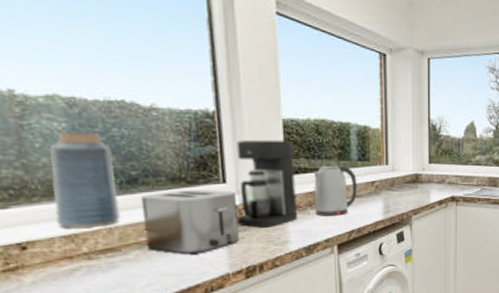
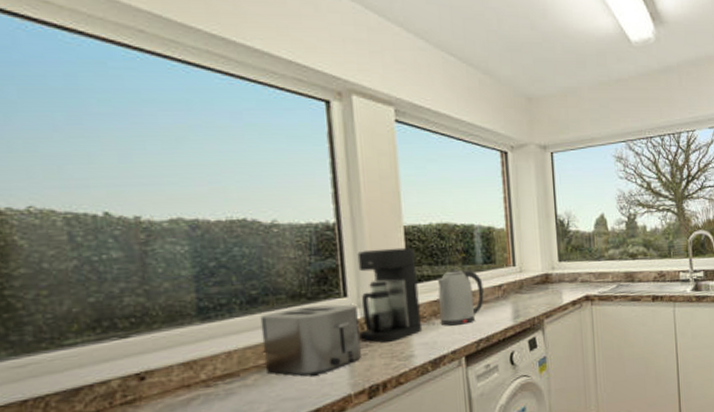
vase: present [49,132,121,229] -> none [172,253,240,356]

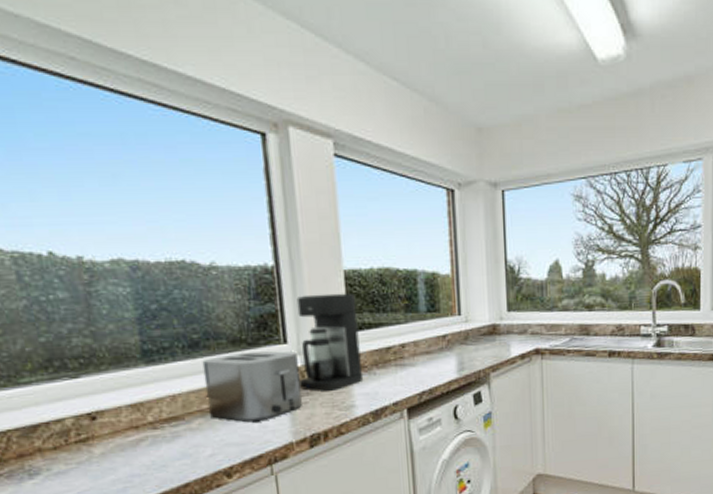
kettle: present [437,269,484,326] -> none [378,317,427,377]

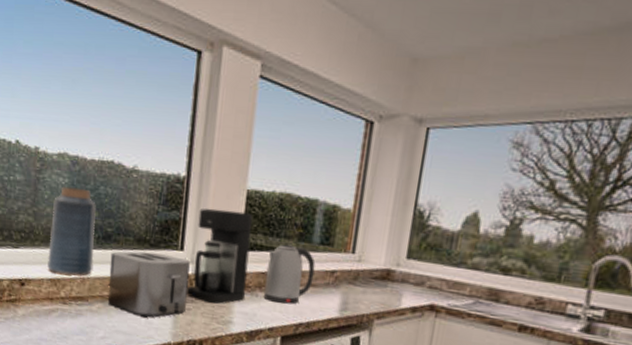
vase: none [115,295,184,398] -> present [47,186,96,276]
kettle: none [378,317,427,377] -> present [263,244,316,304]

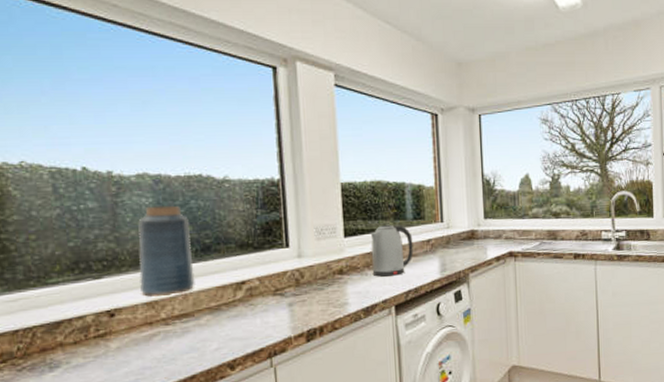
toaster: present [107,251,190,318] -> none [212,254,302,319]
coffee maker: present [187,208,253,304] -> none [298,202,357,290]

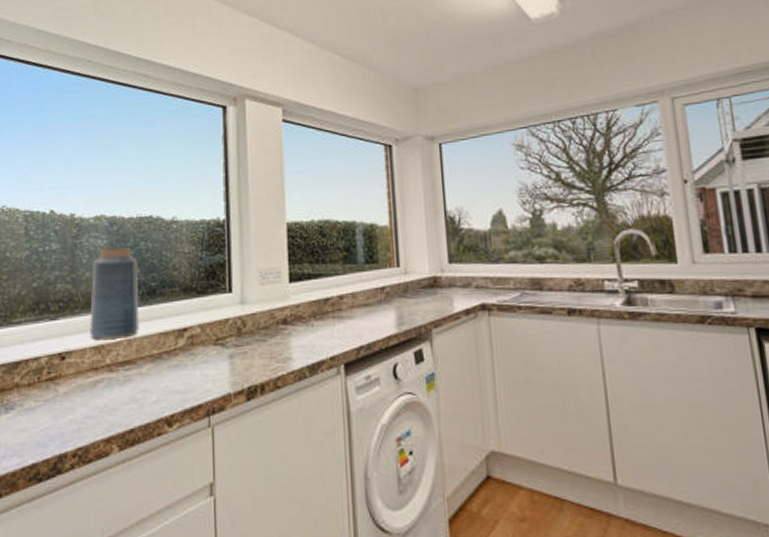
kettle: present [370,224,414,277] -> none [317,268,366,329]

